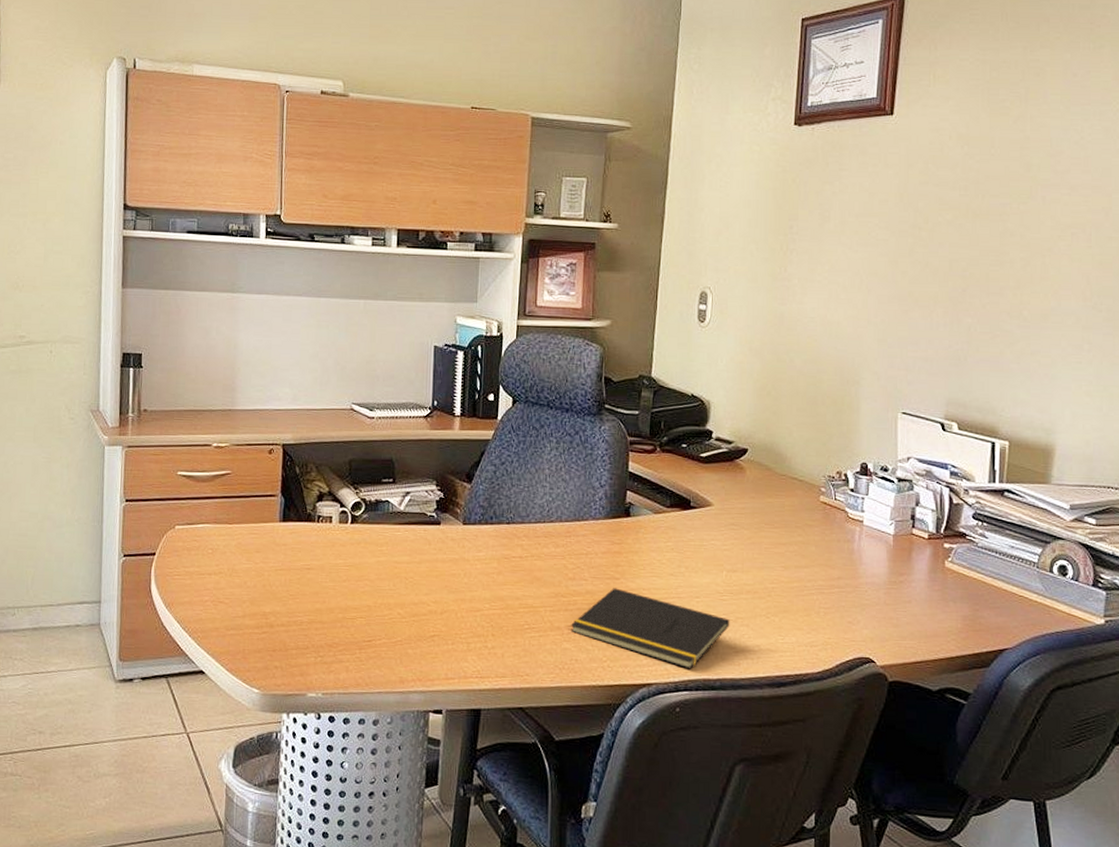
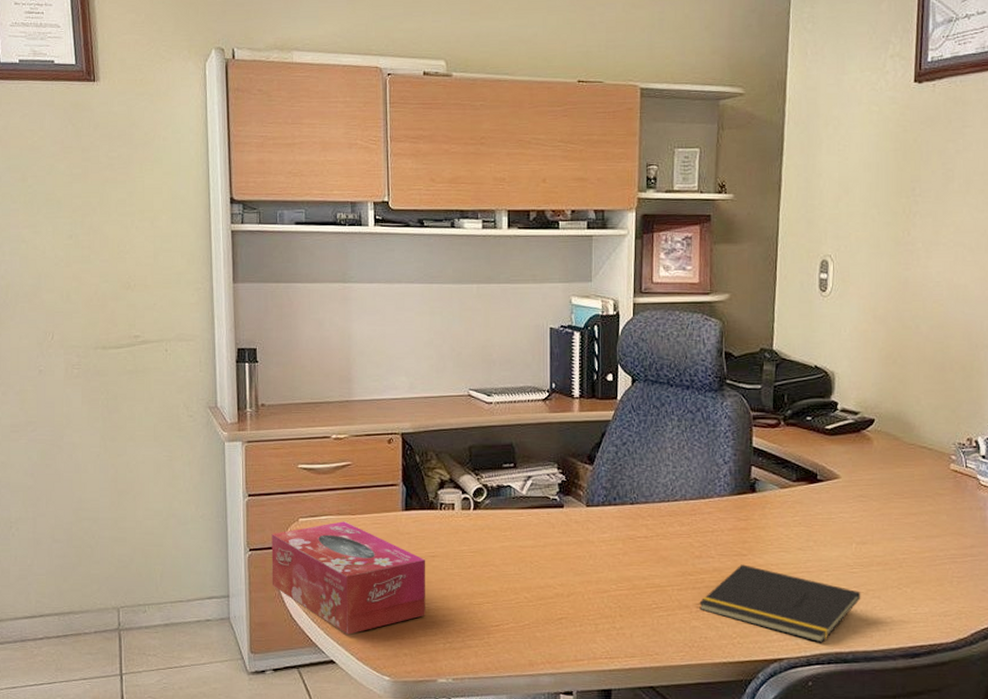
tissue box: none [145,530,301,645] -> present [271,521,426,635]

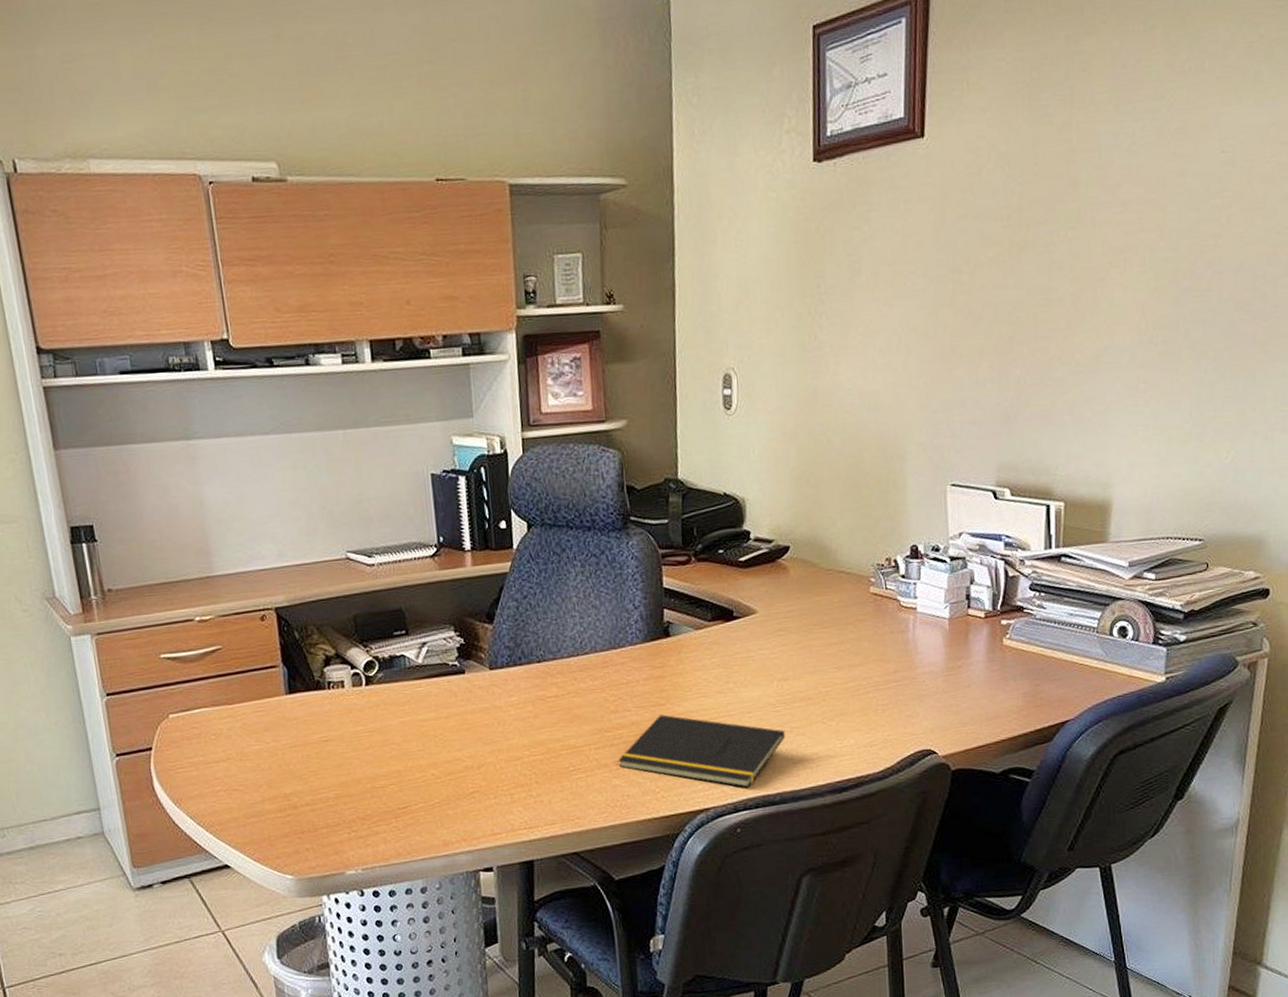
tissue box: present [271,521,426,635] -> none [139,712,325,836]

